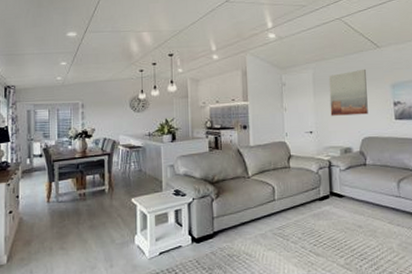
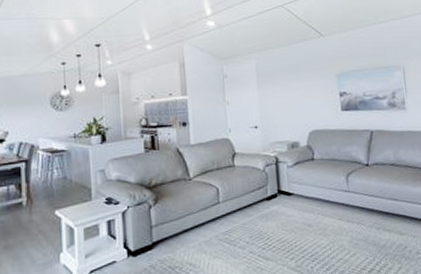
wall art: present [328,69,368,116] -> none [272,58,315,109]

